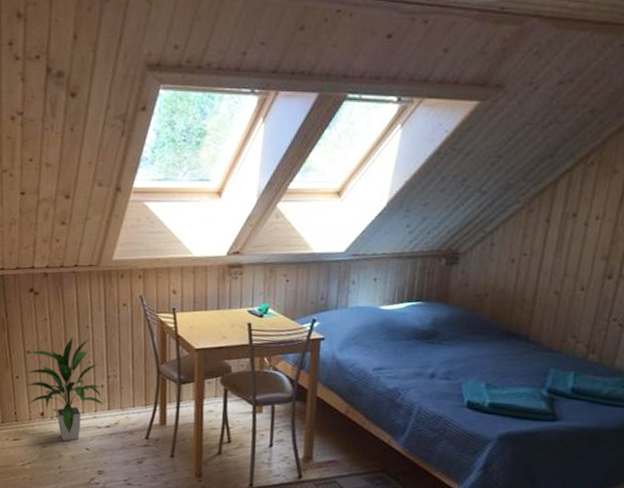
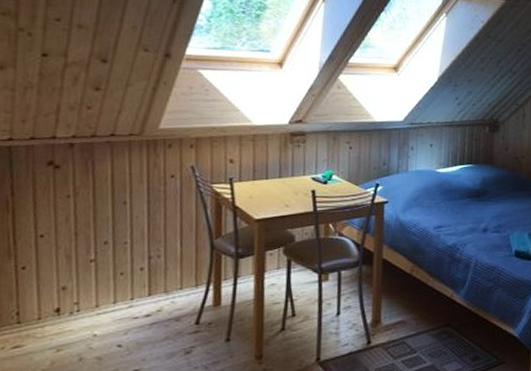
indoor plant: present [25,337,104,441] -> none [34,214,143,340]

